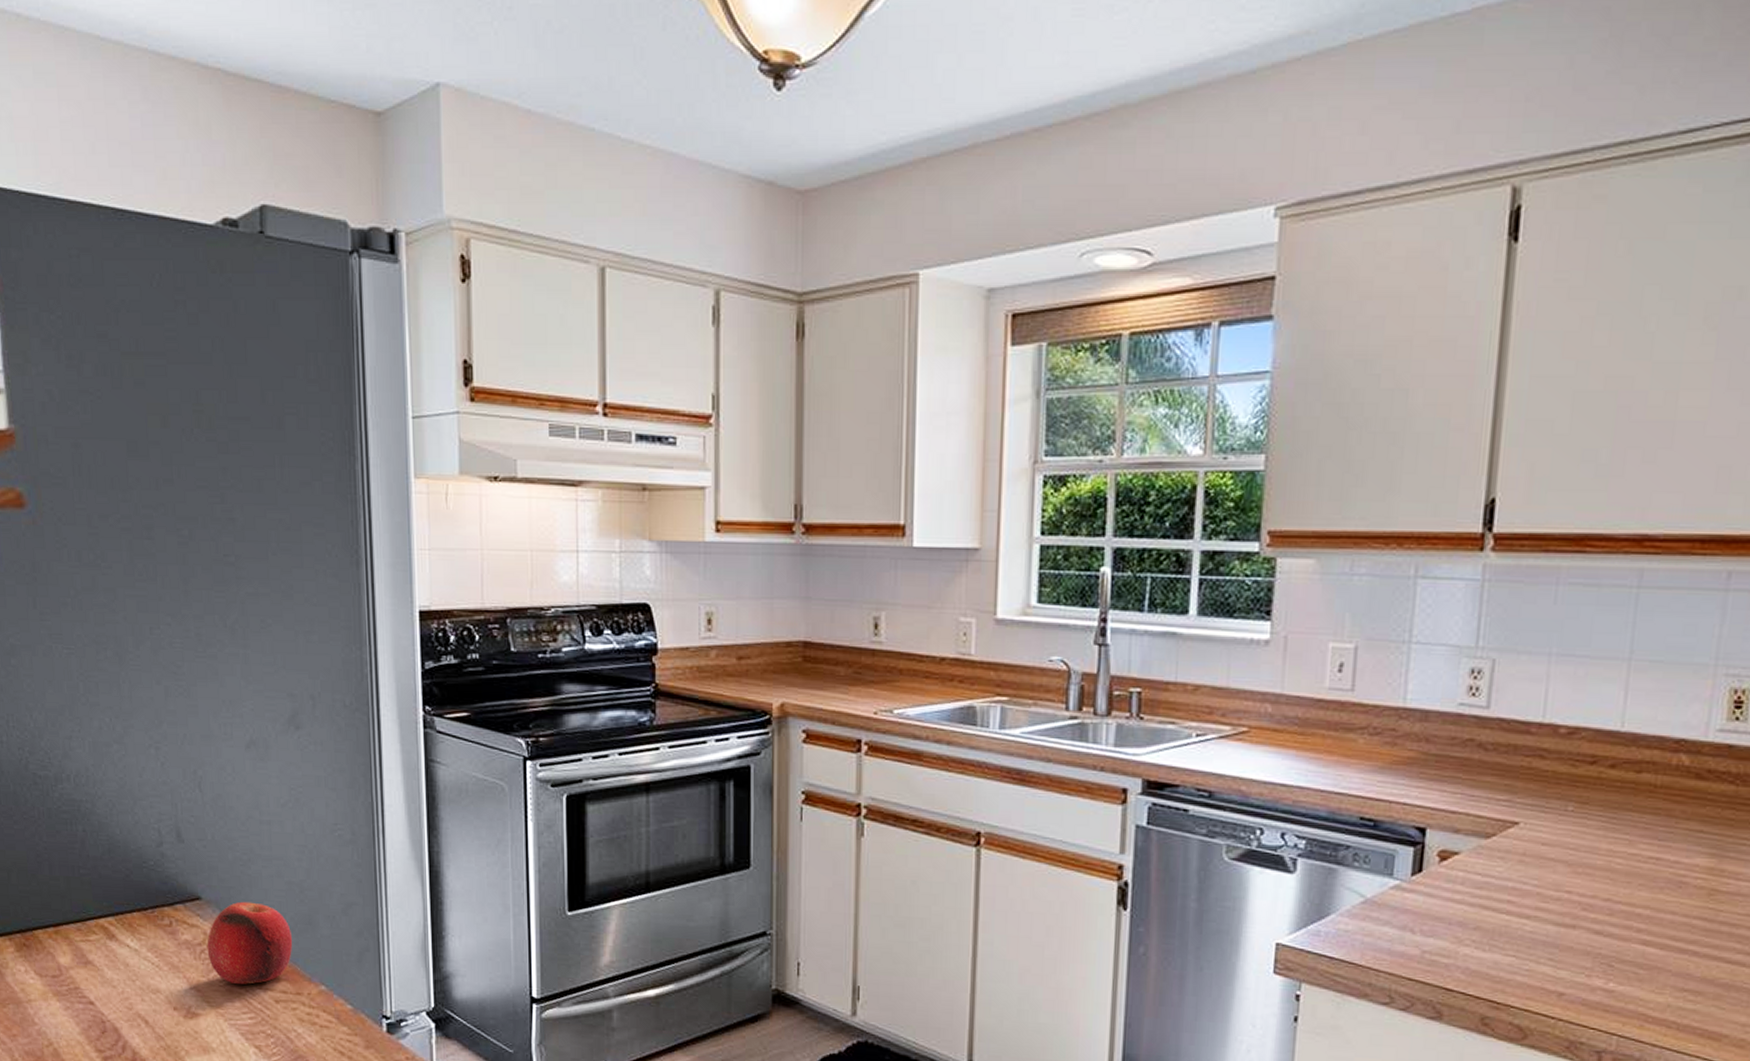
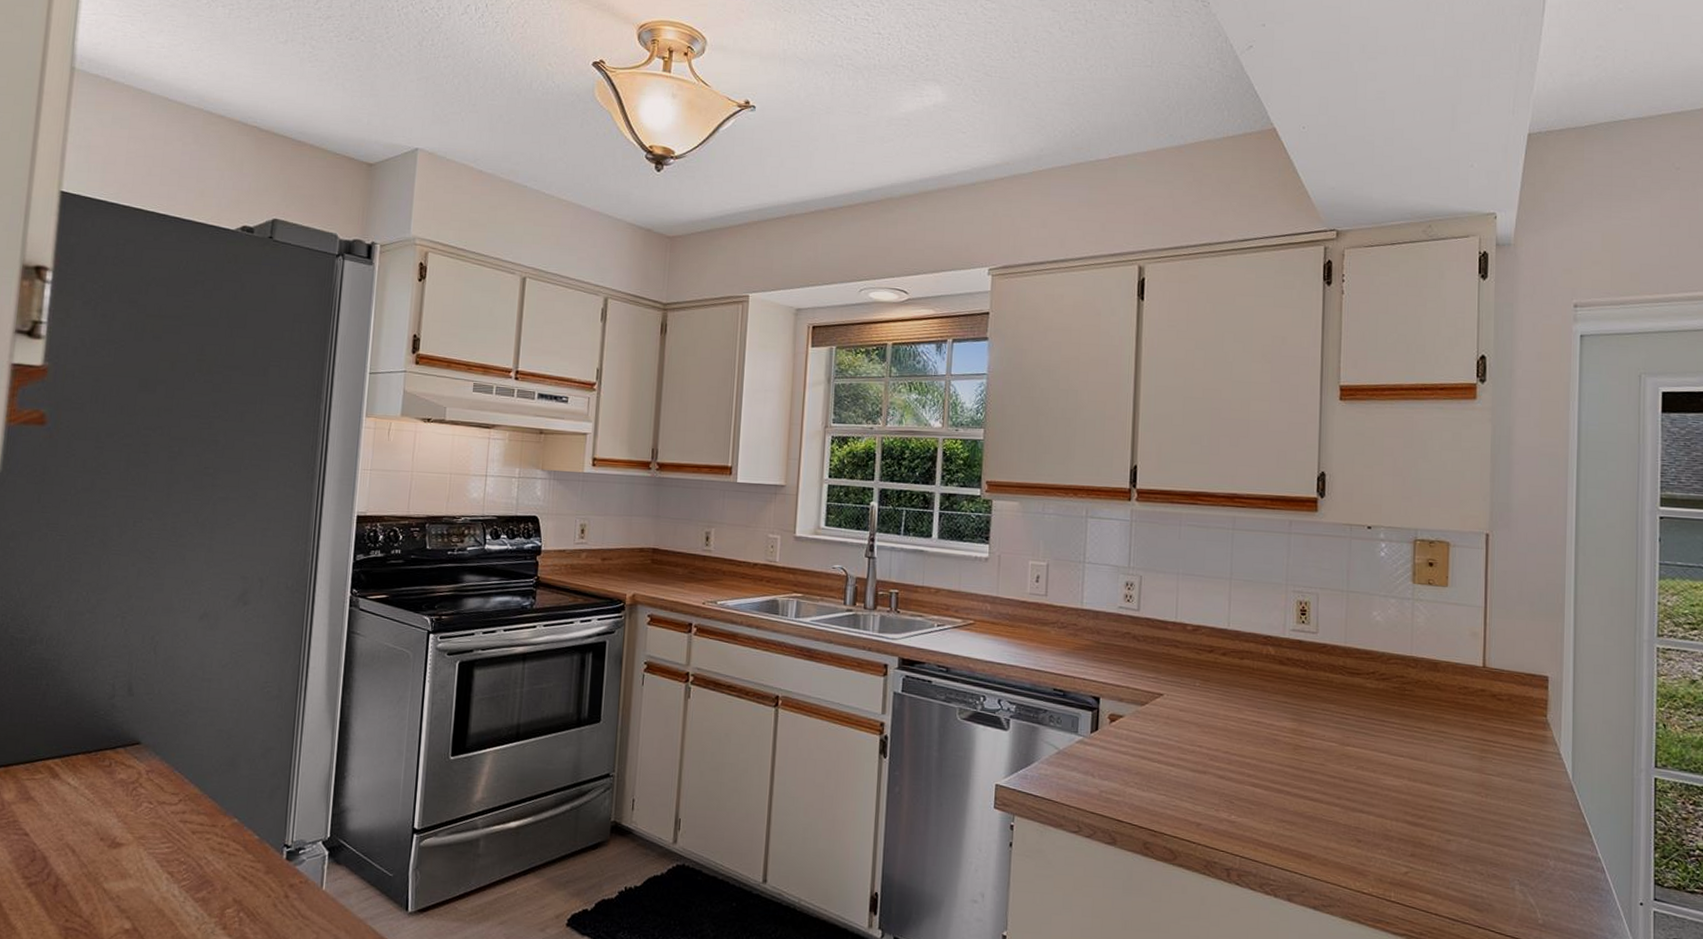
fruit: present [207,901,293,984] -> none [138,746,216,818]

